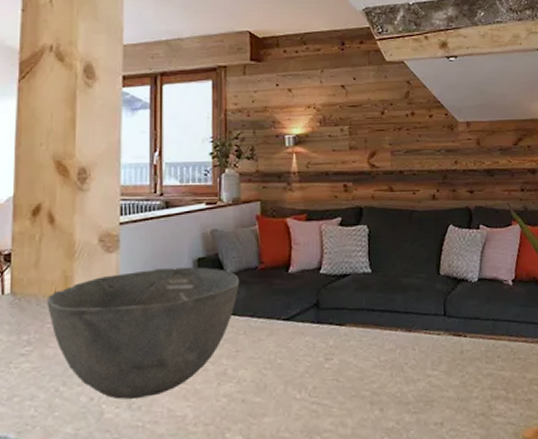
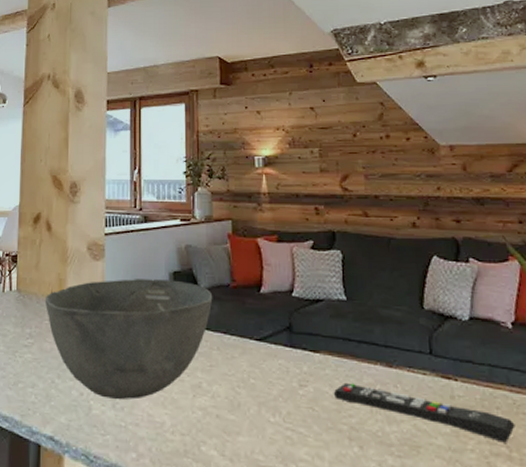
remote control: none [357,350,512,387] -> present [333,382,515,443]

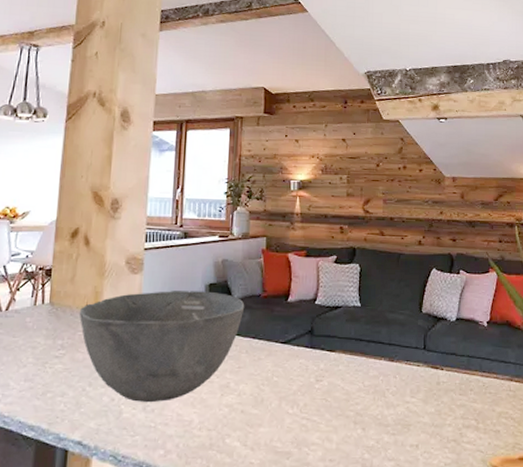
remote control: present [333,382,515,443] -> none [344,376,483,417]

